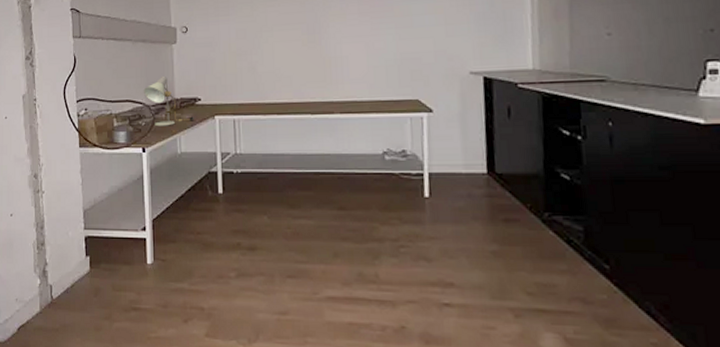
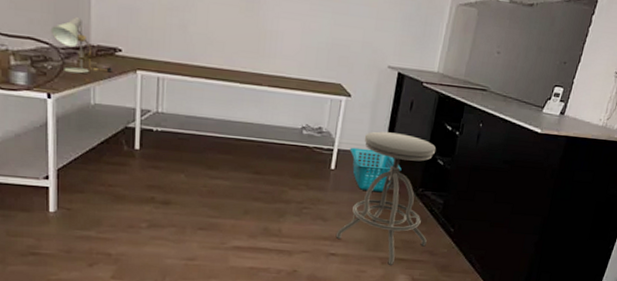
laundry basket: none [443,169,514,222] -> present [349,147,402,193]
stool: none [447,146,573,319] -> present [336,131,437,265]

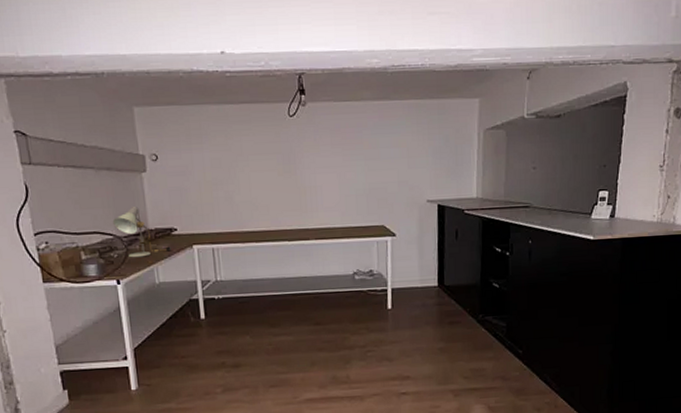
stool: present [336,131,437,265] -> none [404,263,496,396]
laundry basket: present [349,147,402,193] -> none [403,283,458,326]

